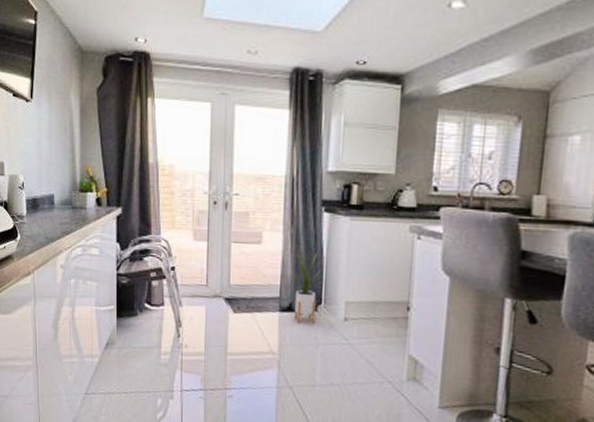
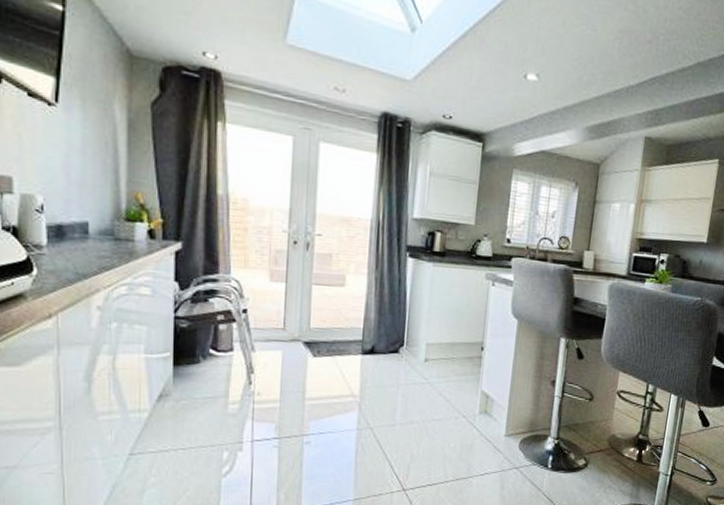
house plant: present [288,249,326,324] -> none [371,292,409,366]

